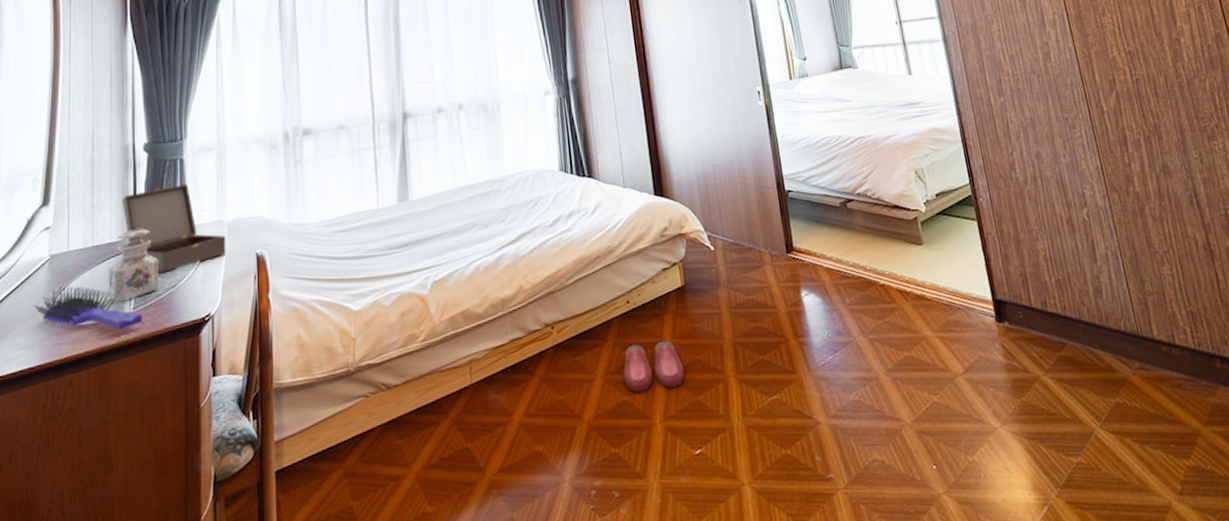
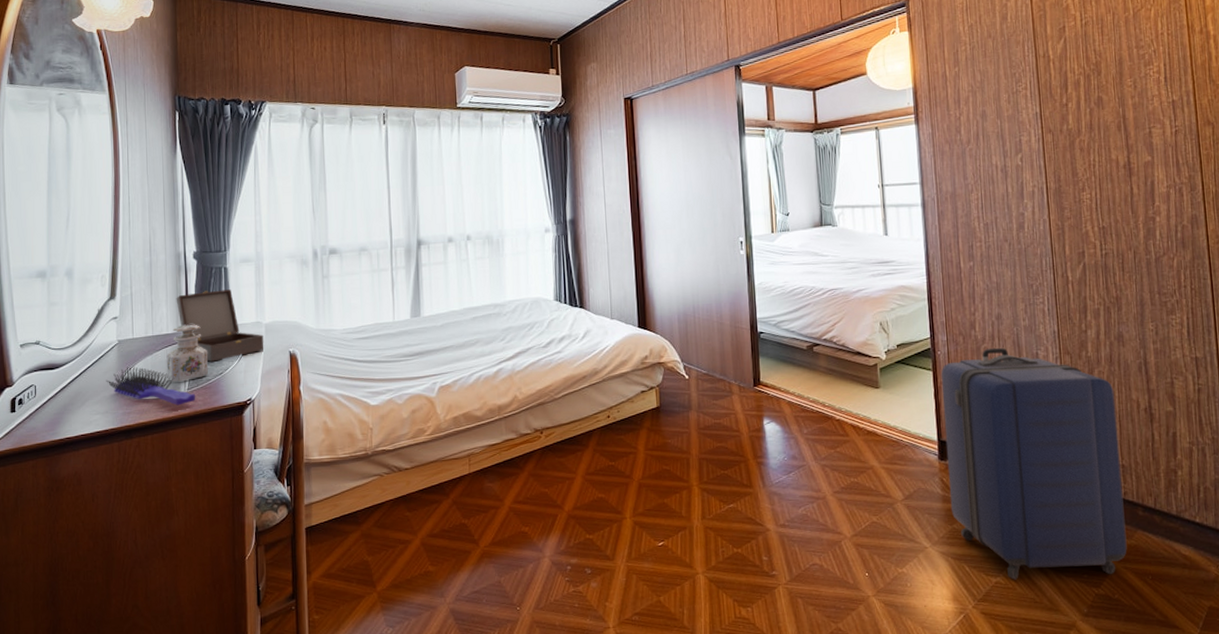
slippers: present [623,340,685,392] -> none [600,451,654,491]
suitcase: none [986,188,1212,458] -> present [941,347,1127,580]

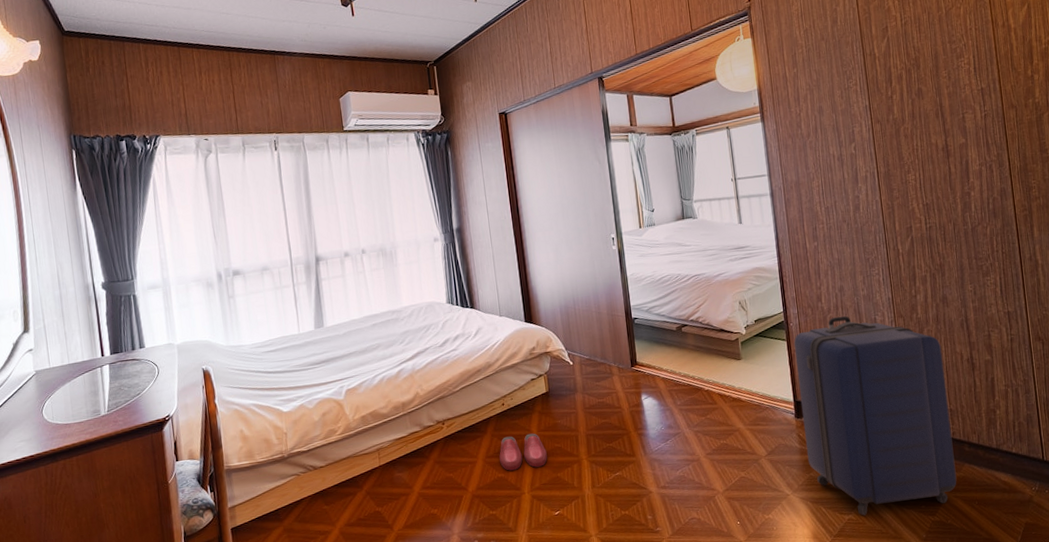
hairbrush: present [106,367,195,406] -> none [27,394,116,427]
perfume bottle: present [166,324,208,382] -> none [84,350,126,406]
jewelry box: present [176,289,264,362] -> none [88,315,178,384]
slippers: none [600,451,654,491] -> present [499,433,548,471]

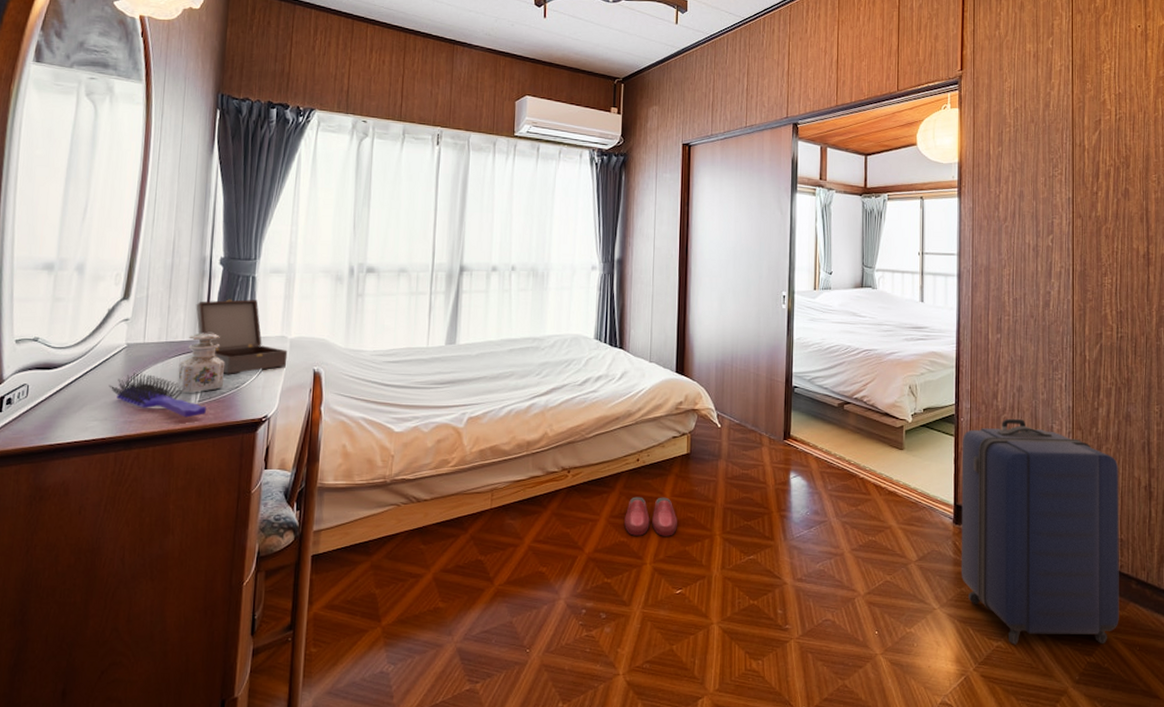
hairbrush: none [27,394,116,427] -> present [108,373,206,418]
perfume bottle: none [84,350,126,406] -> present [177,332,226,393]
jewelry box: none [88,315,178,384] -> present [196,299,288,374]

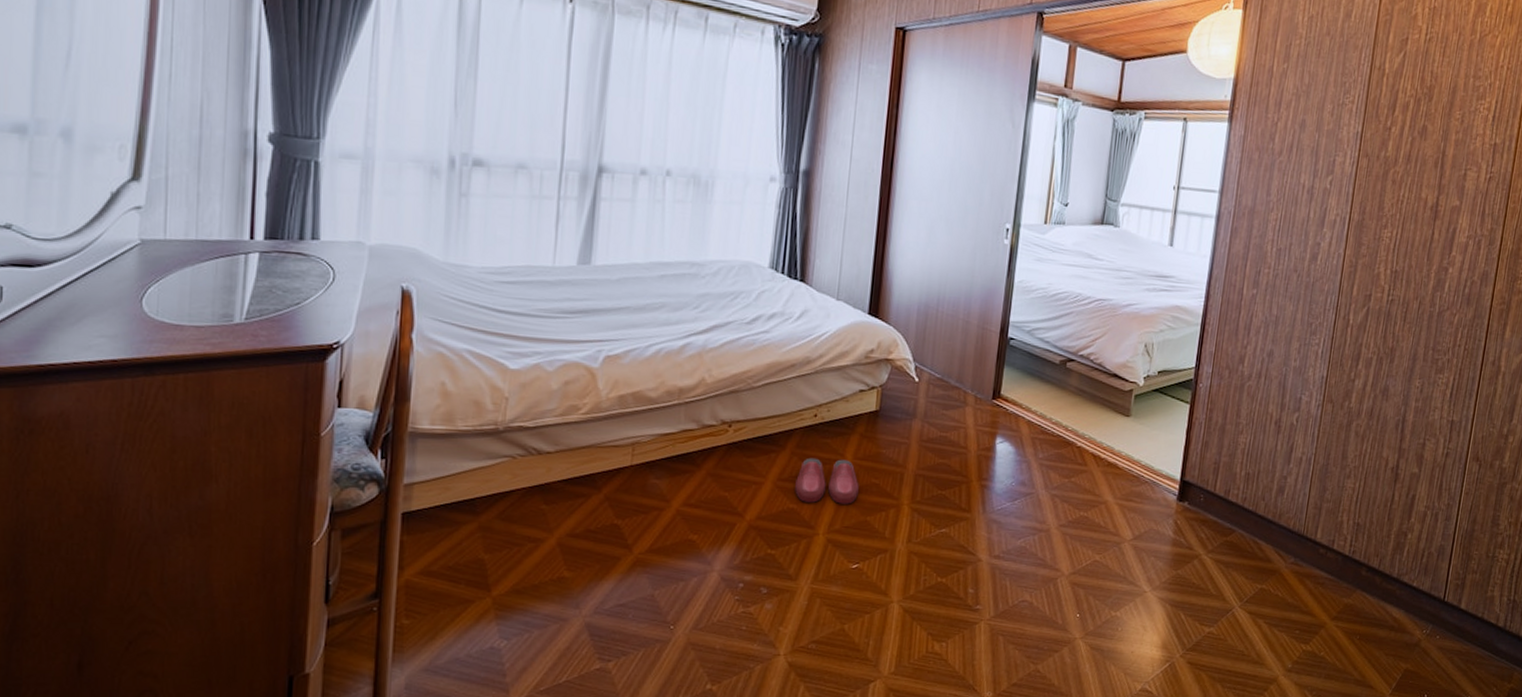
hairbrush: present [108,373,206,418] -> none [117,278,256,339]
perfume bottle: present [177,332,226,393] -> none [214,230,281,308]
jewelry box: present [196,299,288,374] -> none [236,189,366,287]
suitcase: present [961,418,1119,645] -> none [1178,386,1367,633]

